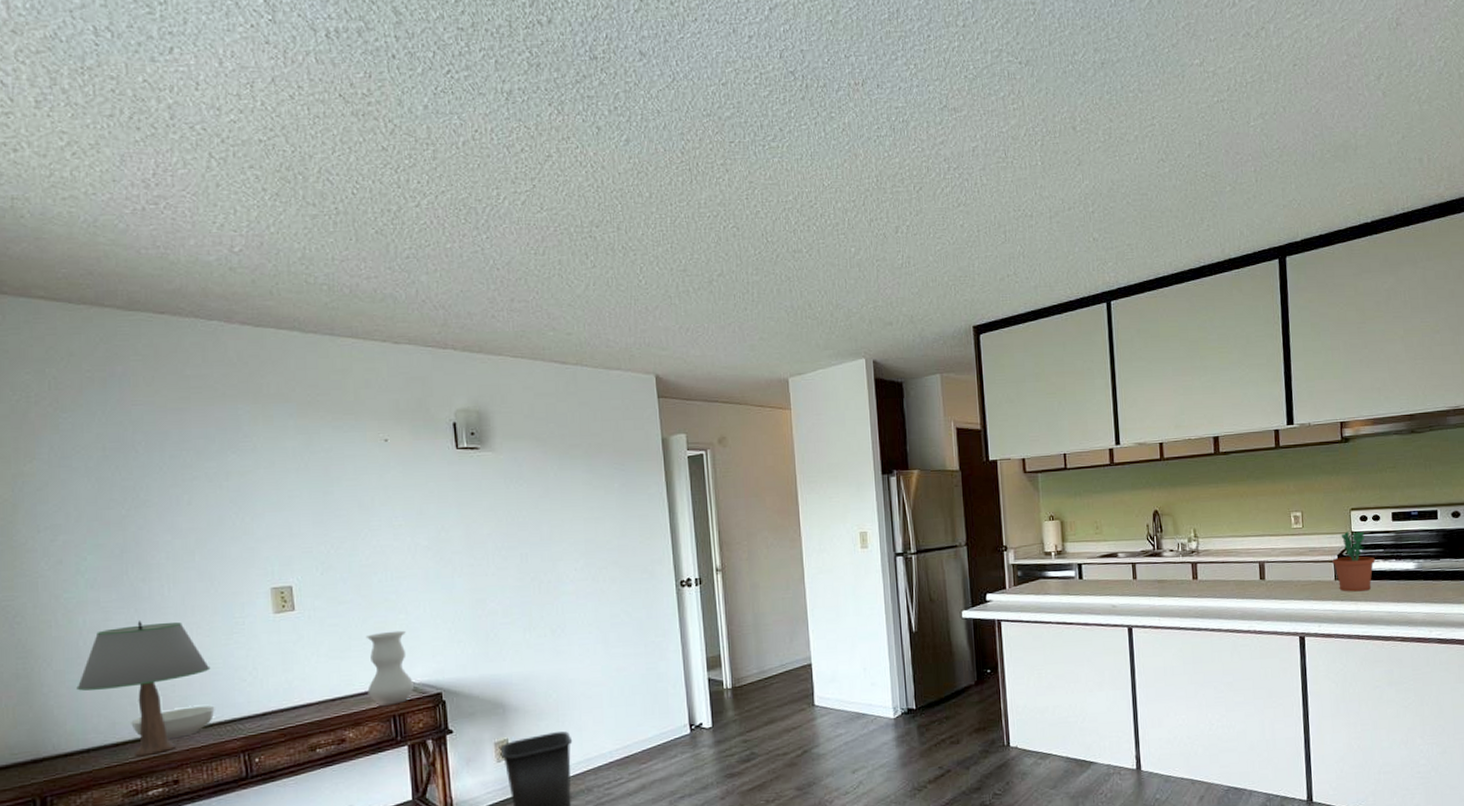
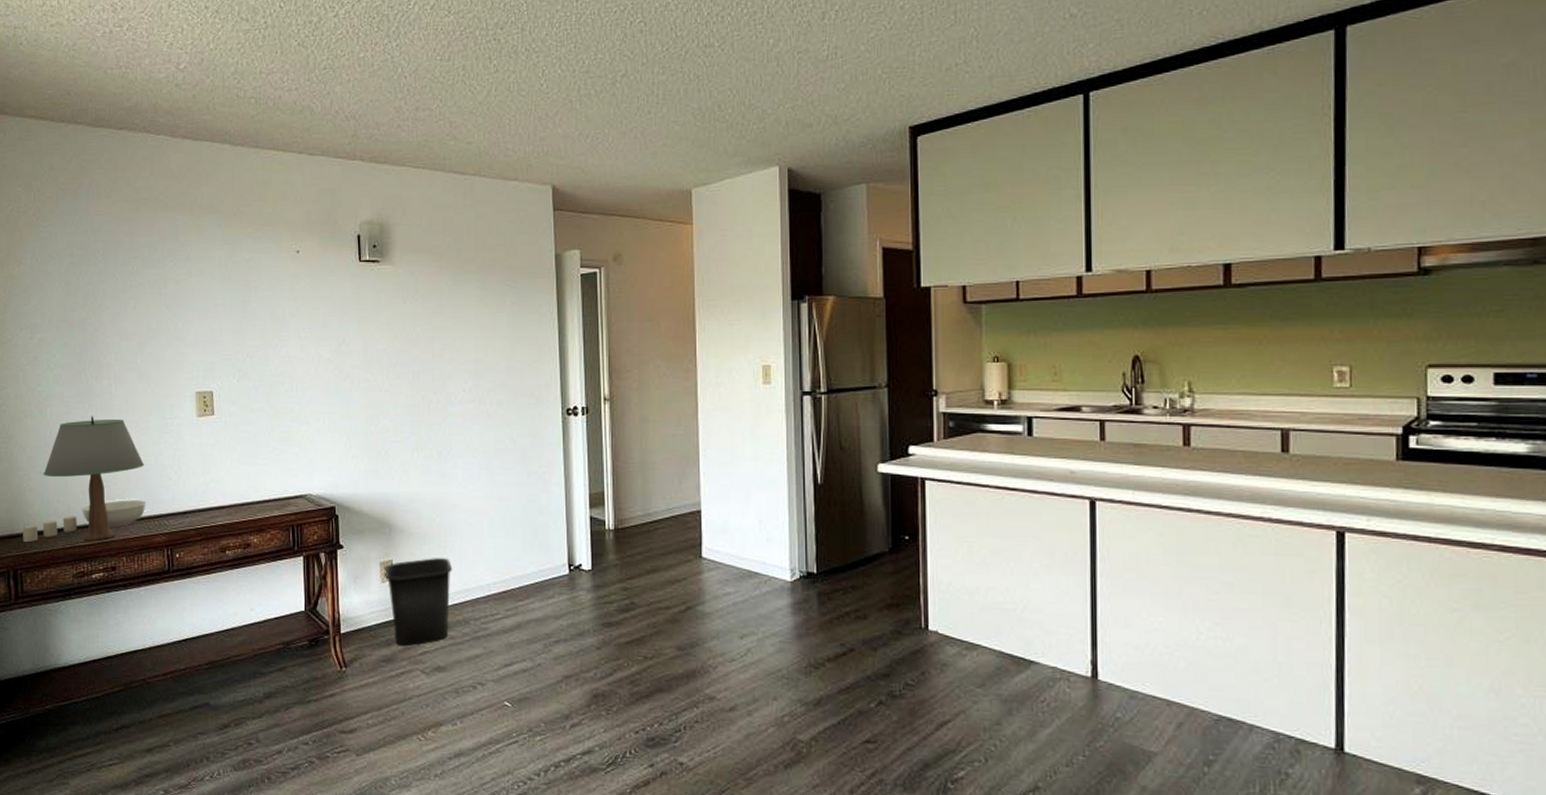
candle: none [50,730,125,767] -> present [22,516,77,543]
vase: present [365,630,415,707] -> none [271,441,312,516]
flower pot: present [1332,531,1376,593] -> none [1394,395,1463,480]

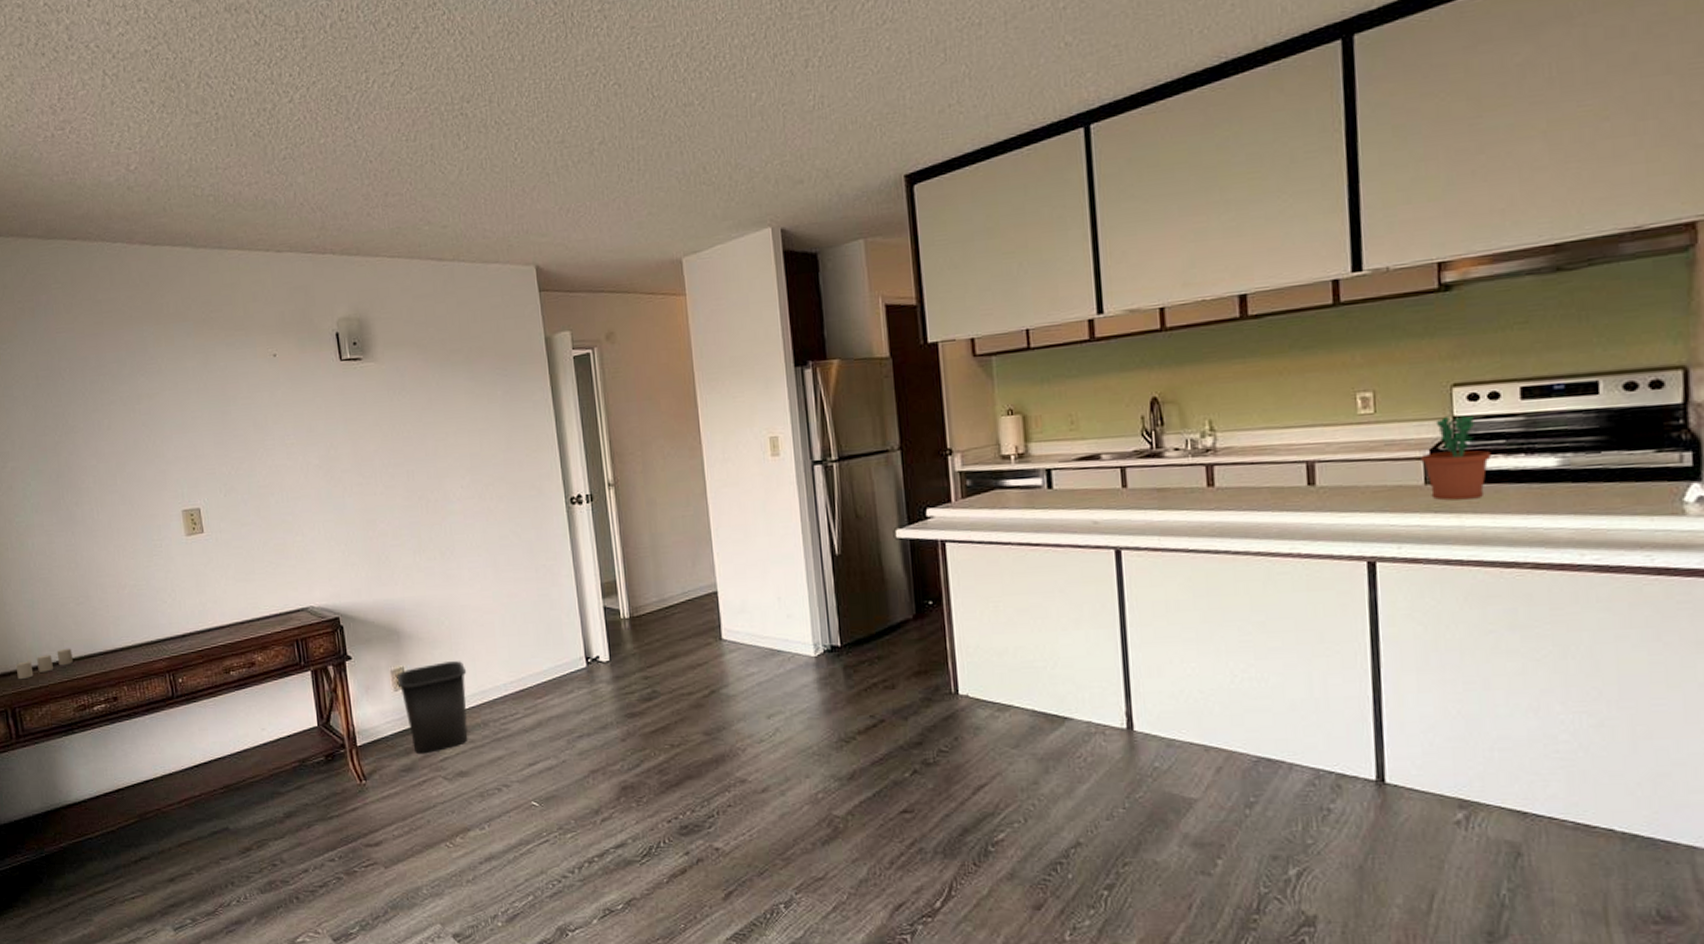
table lamp: present [43,416,145,542] -> none [31,543,137,674]
bowl: present [82,500,146,528] -> none [76,626,143,658]
flower pot: none [1394,395,1463,480] -> present [1421,415,1492,501]

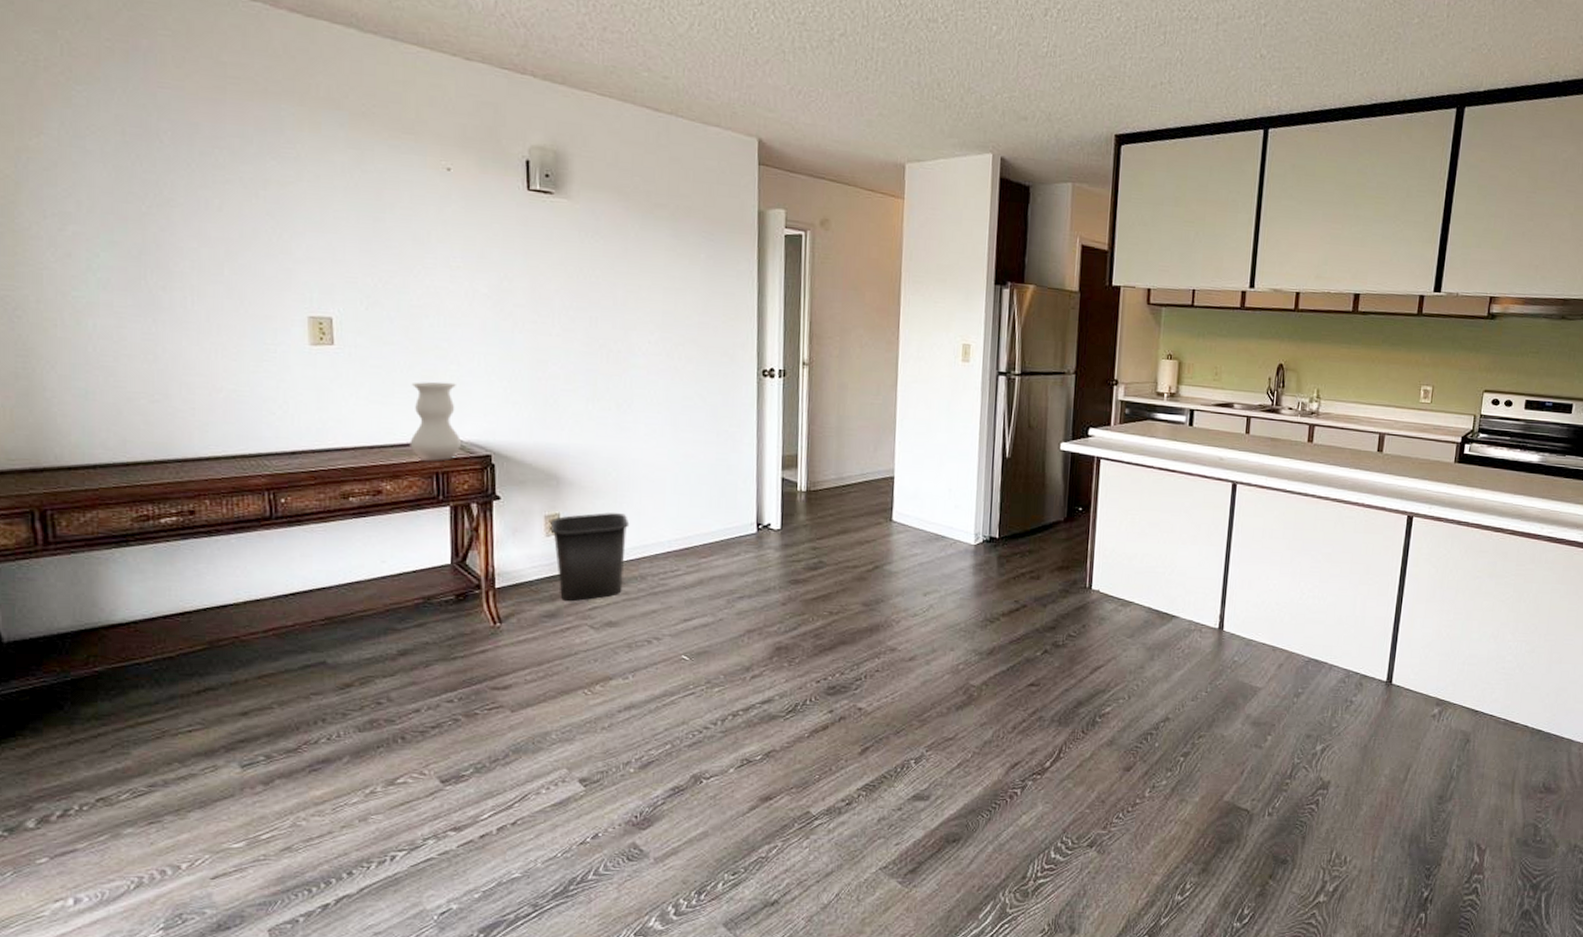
candle: present [15,648,73,680] -> none [52,449,137,479]
vase: none [267,553,314,631] -> present [409,381,462,463]
flower pot: present [1421,415,1492,501] -> none [1455,413,1500,479]

